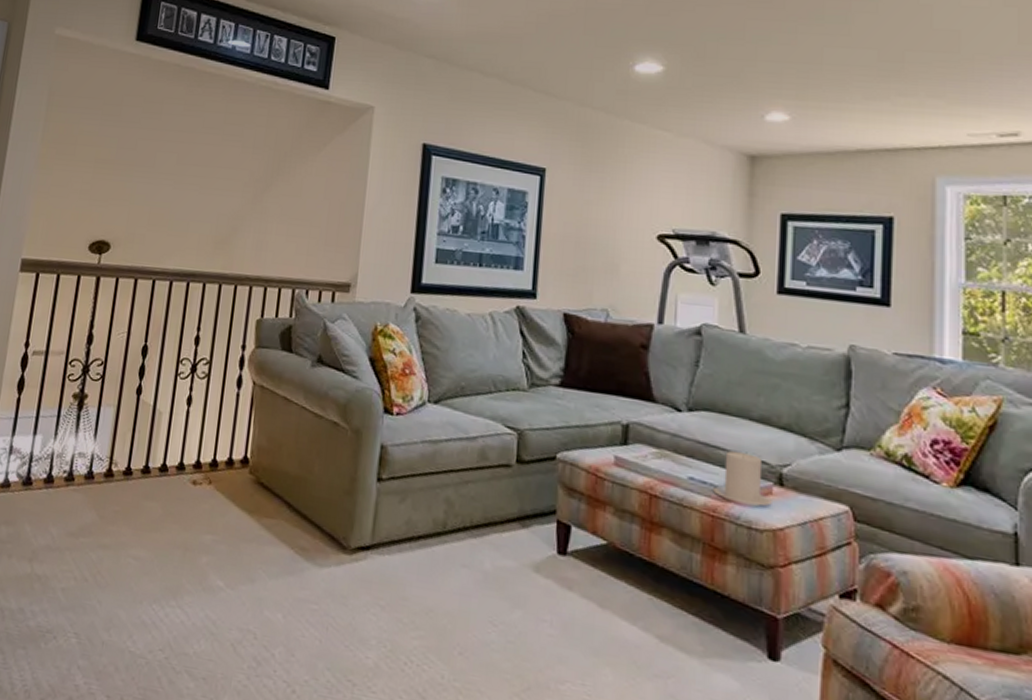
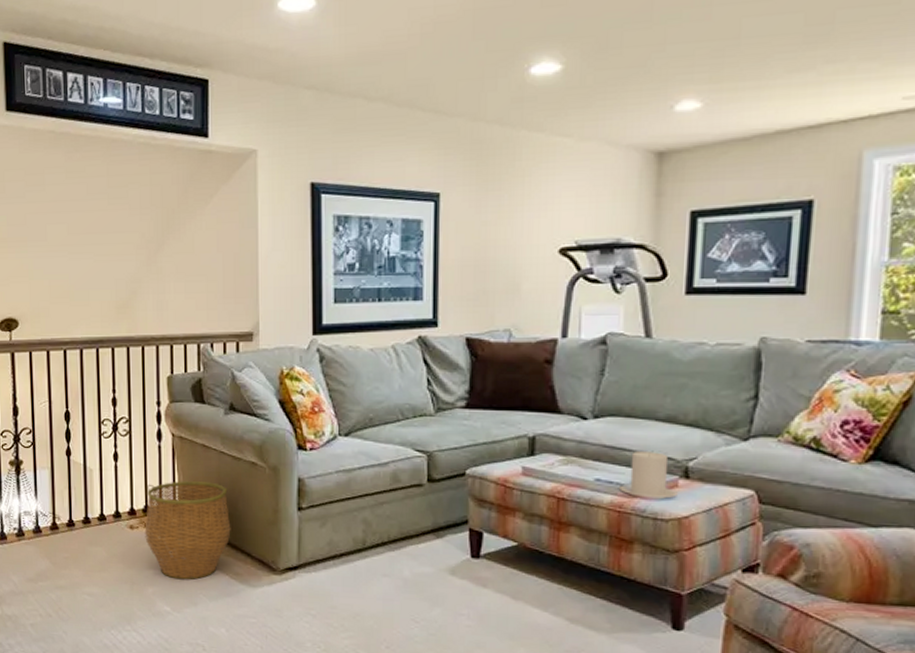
basket: none [207,435,305,551] -> present [145,481,231,580]

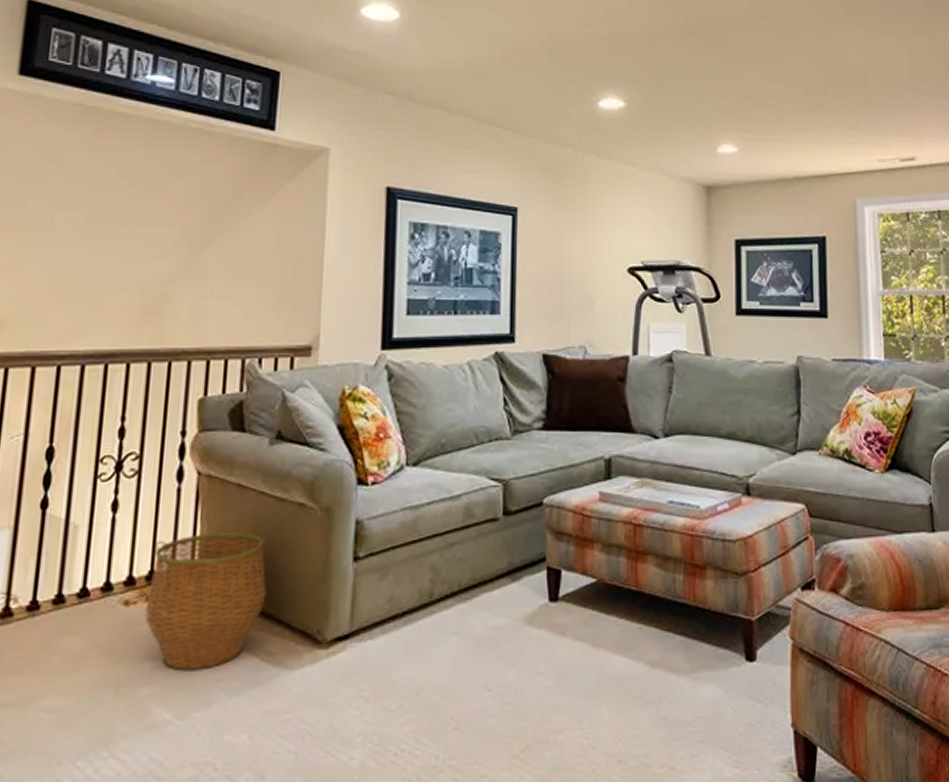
candle: present [619,451,678,500] -> none [691,470,742,520]

